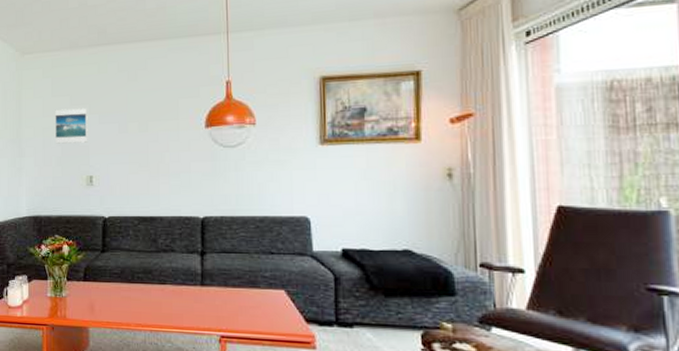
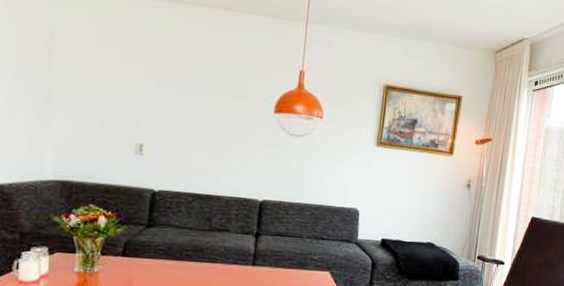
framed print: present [55,108,88,144] -> none [98,61,143,107]

